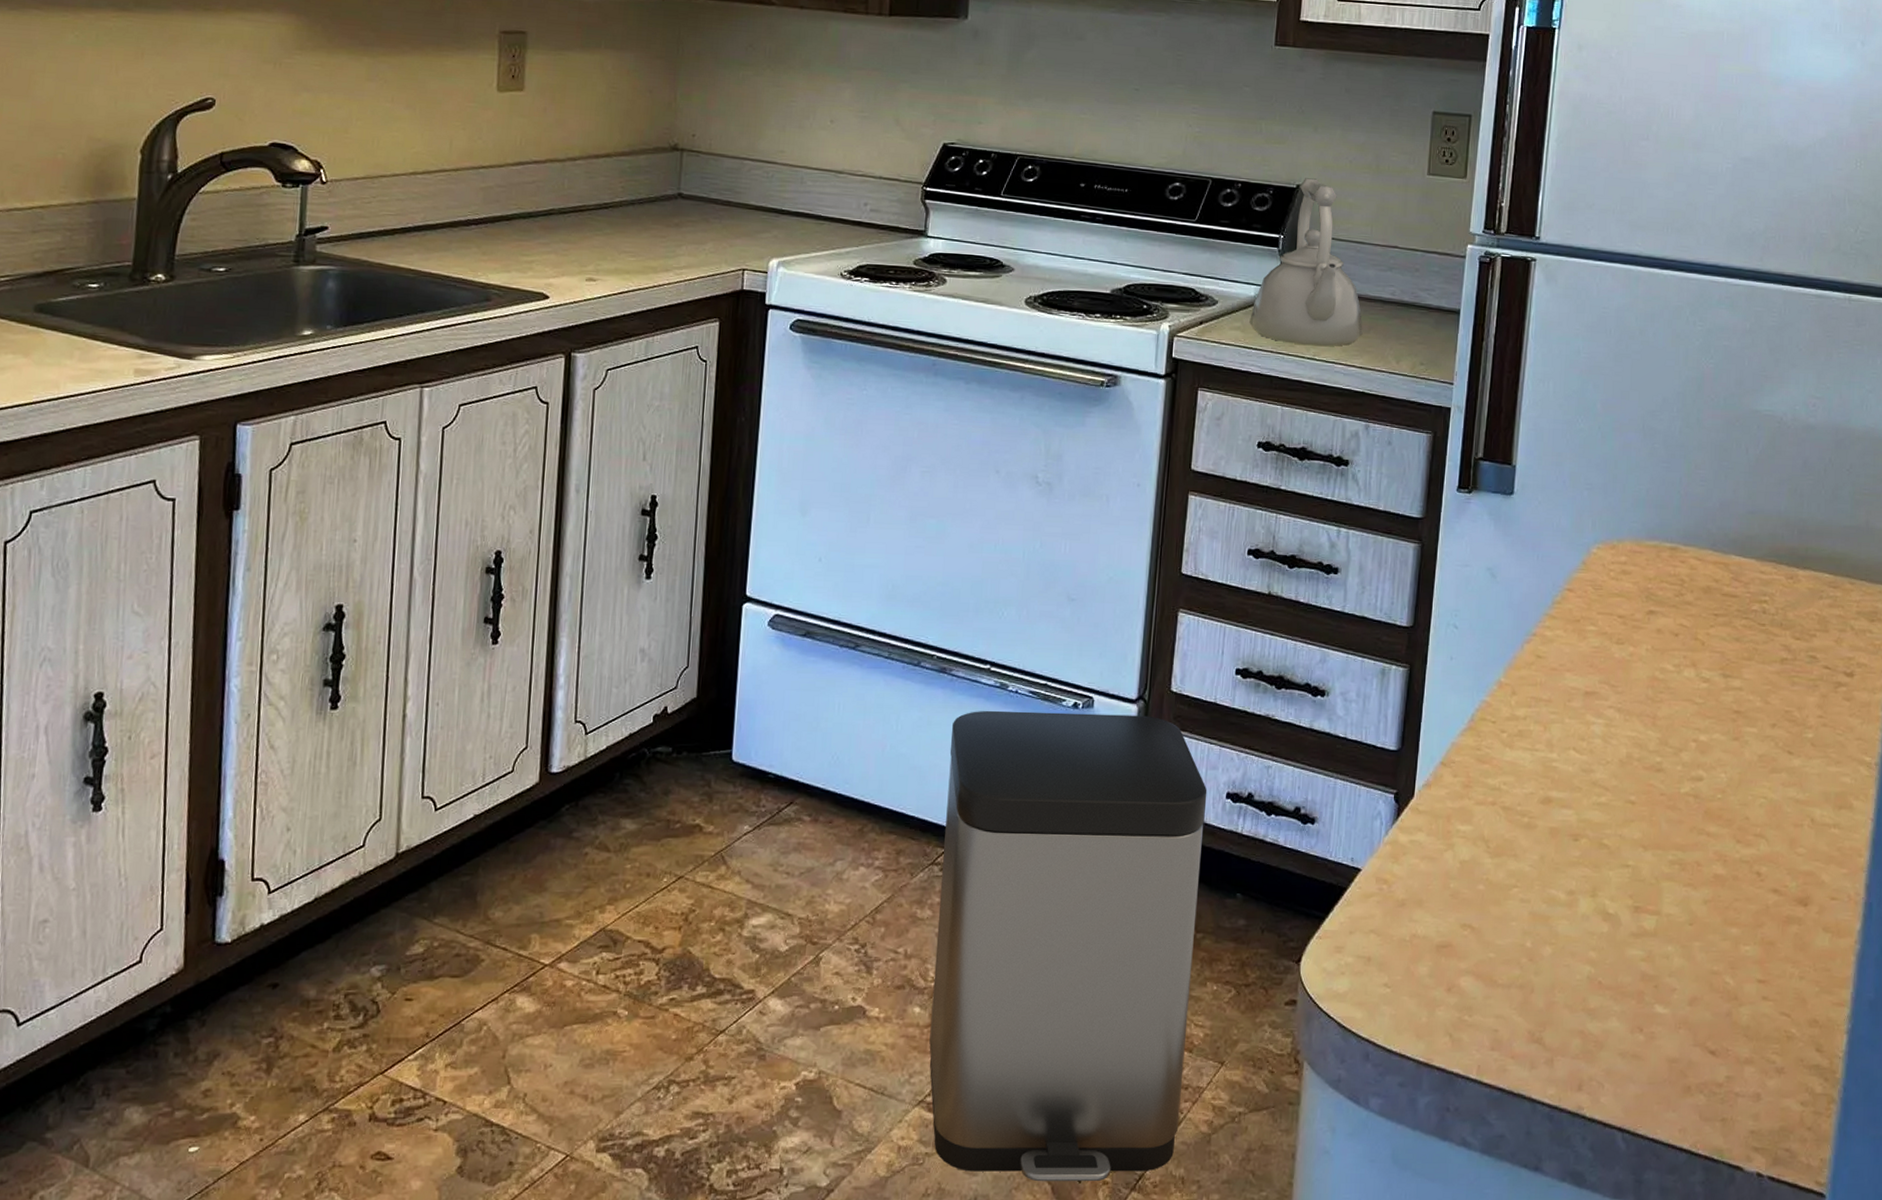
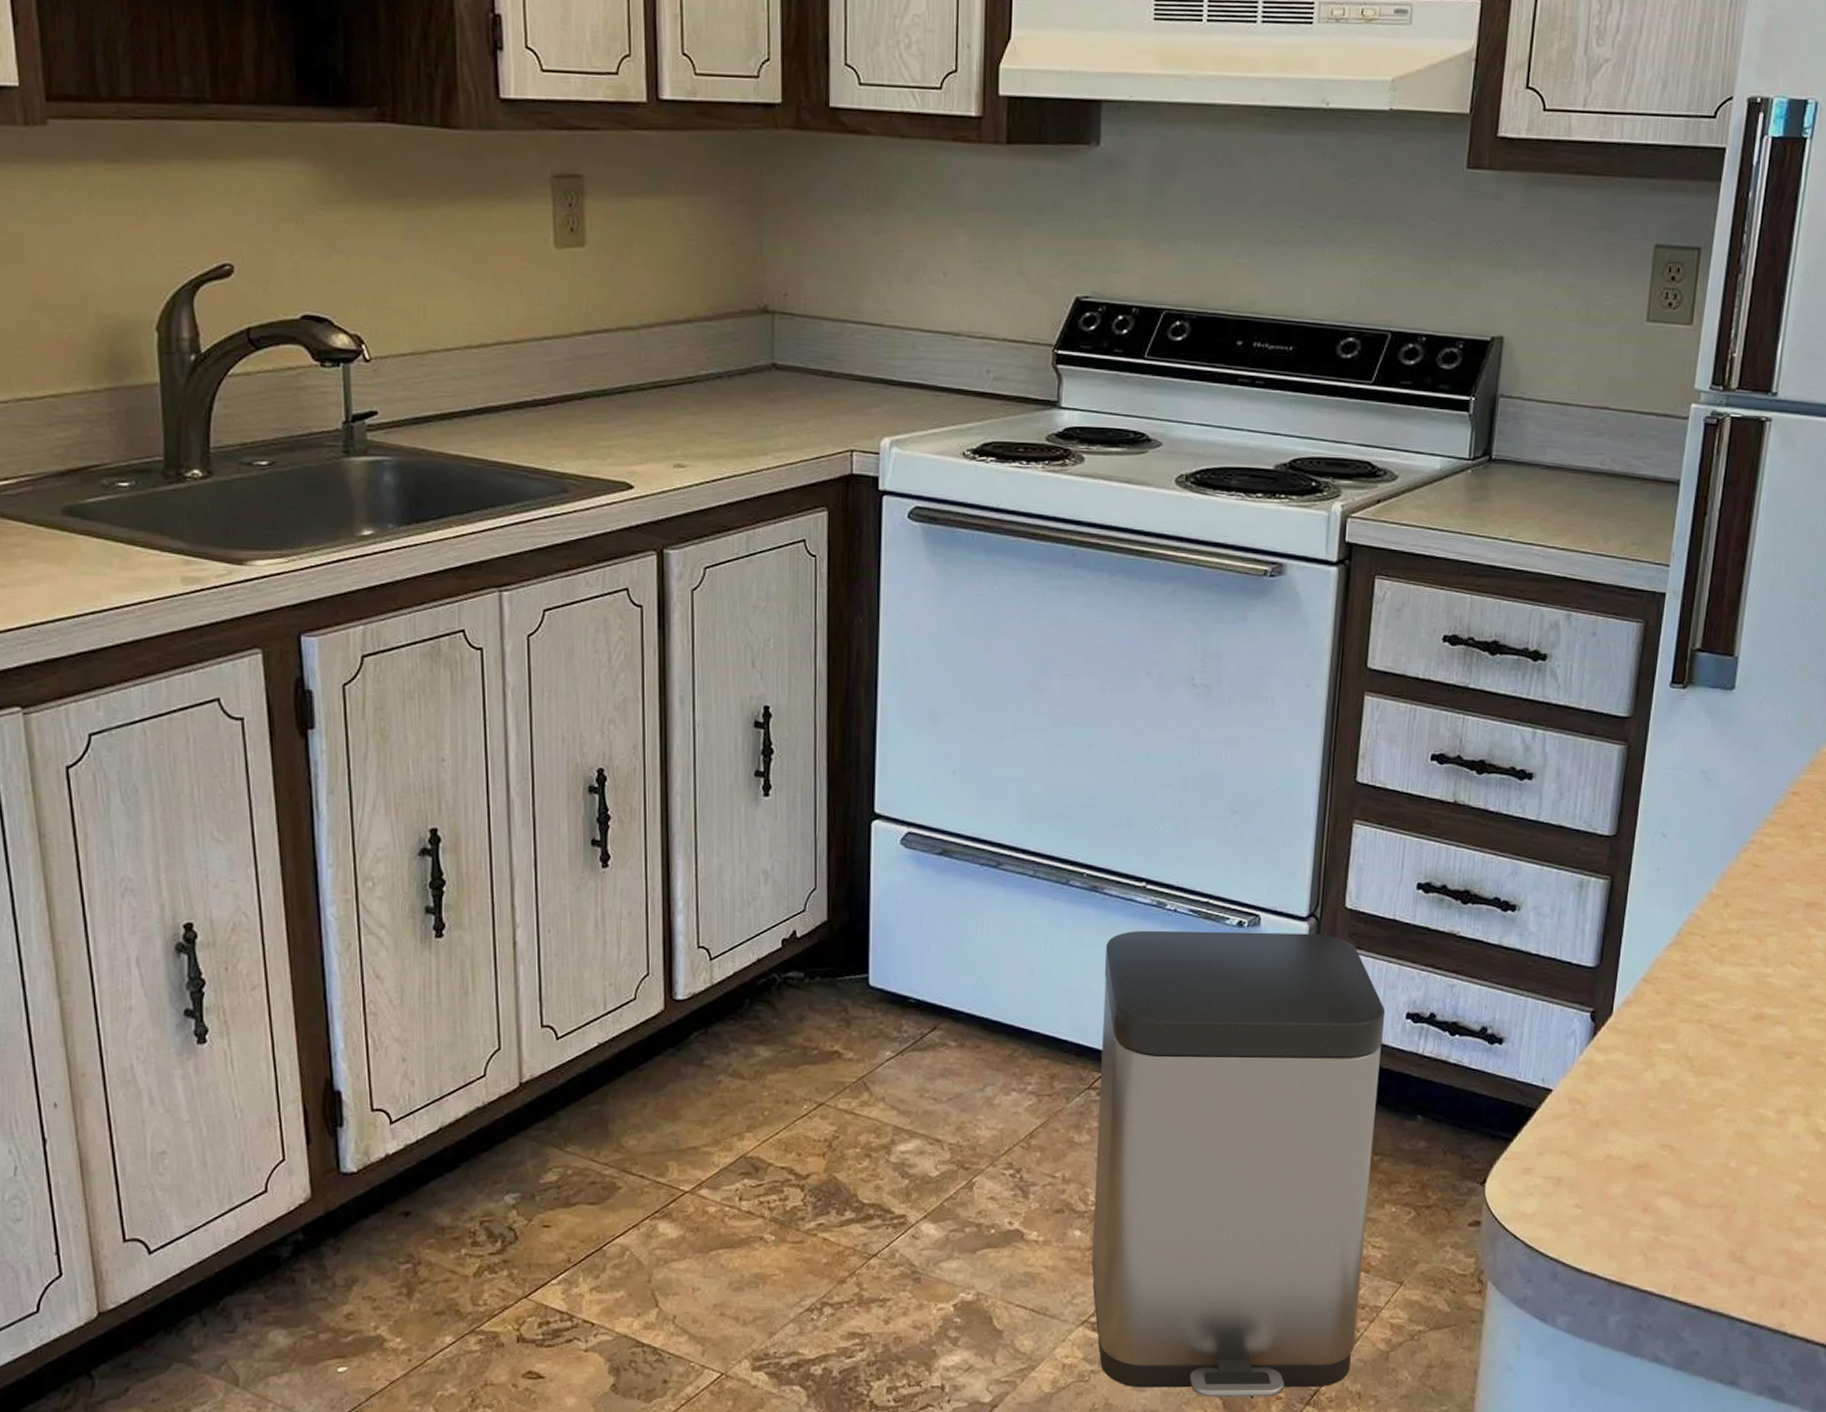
kettle: present [1249,178,1363,347] -> none [1434,328,1566,526]

